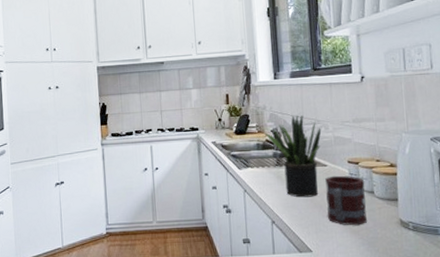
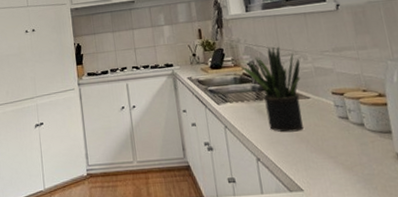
mug: present [325,175,368,226] -> none [309,108,361,162]

